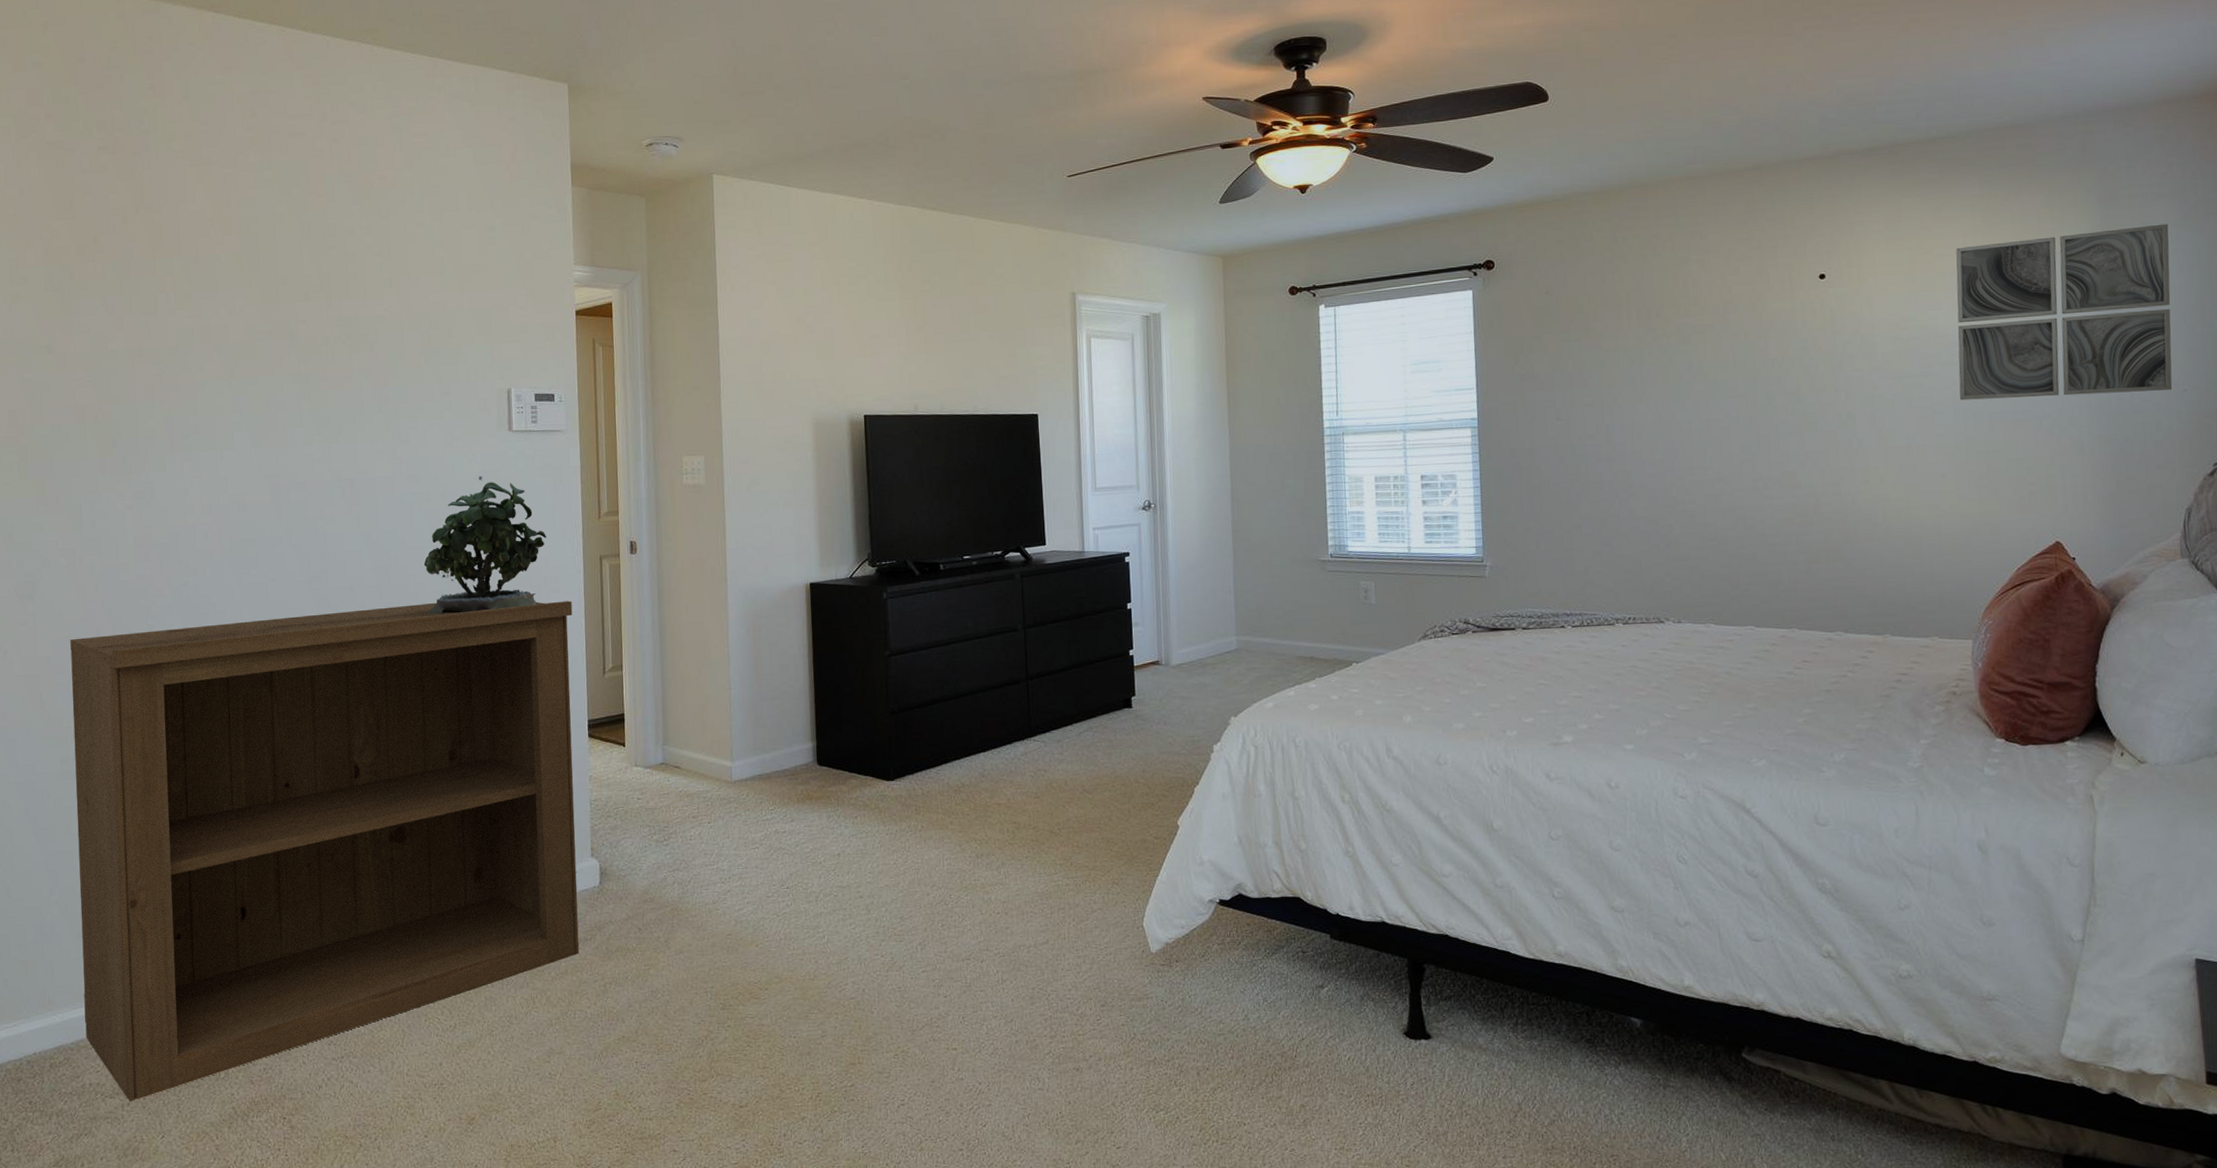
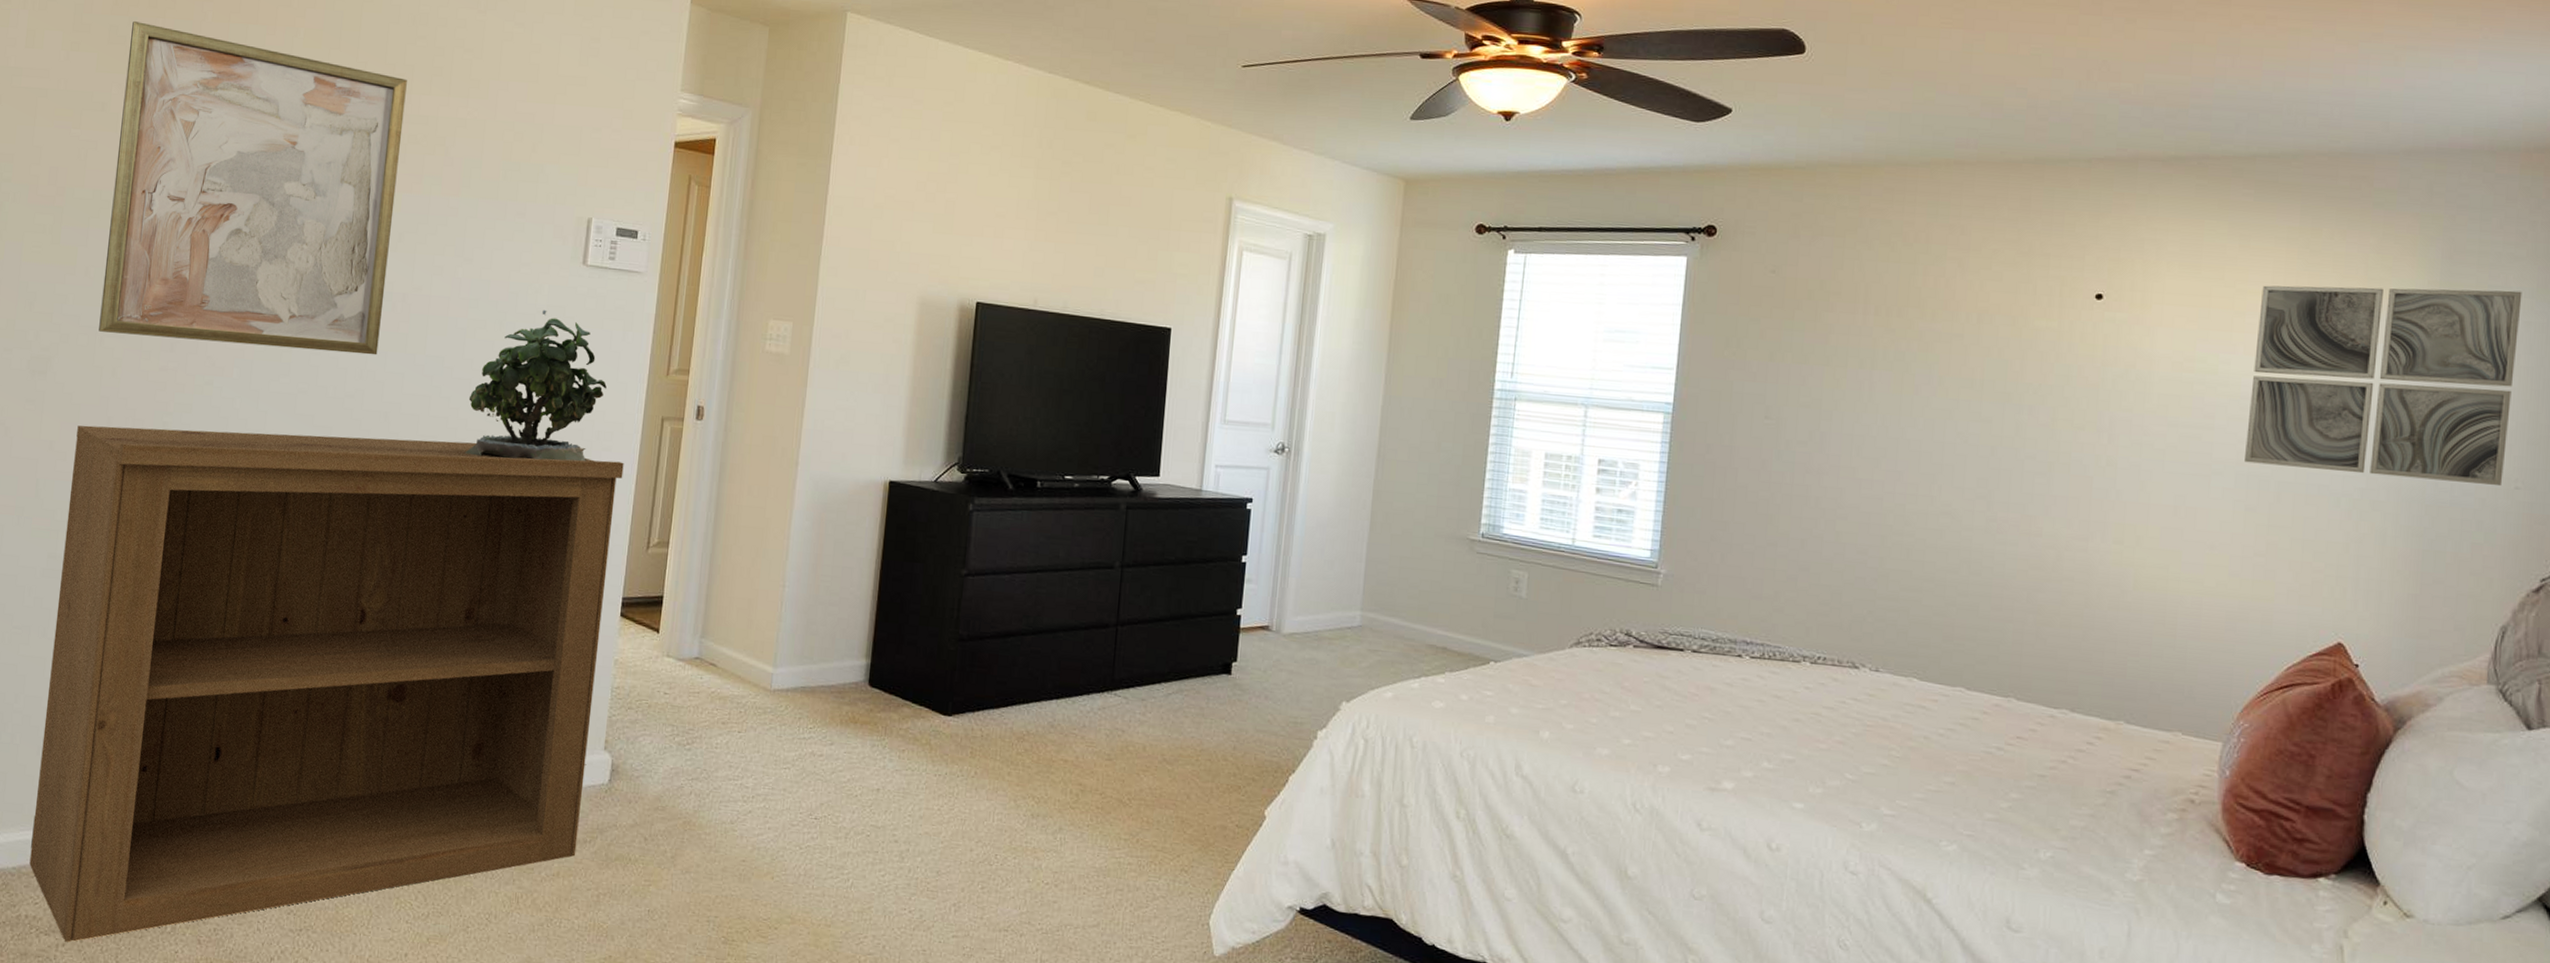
wall art: none [65,268,335,552] -> present [99,21,407,355]

